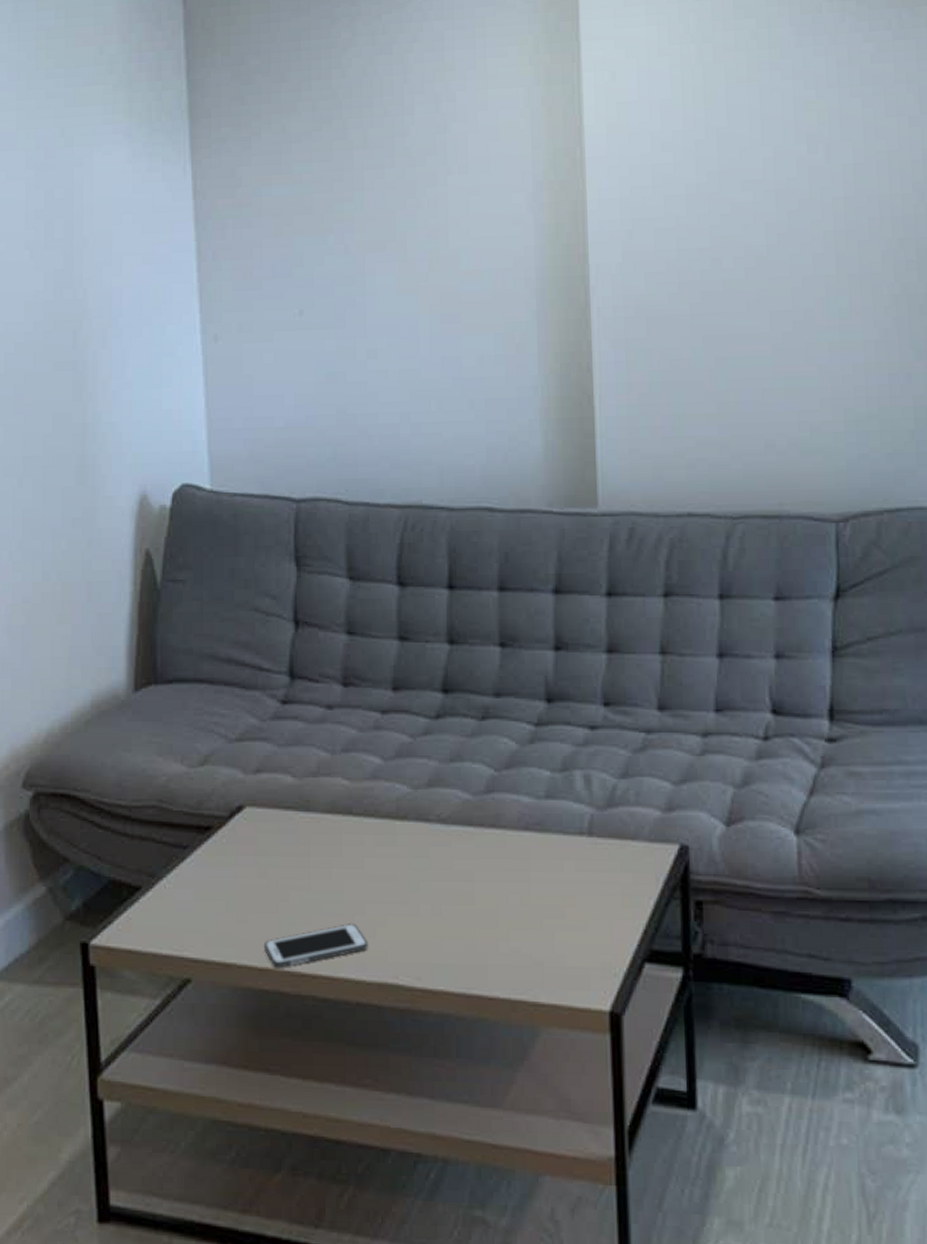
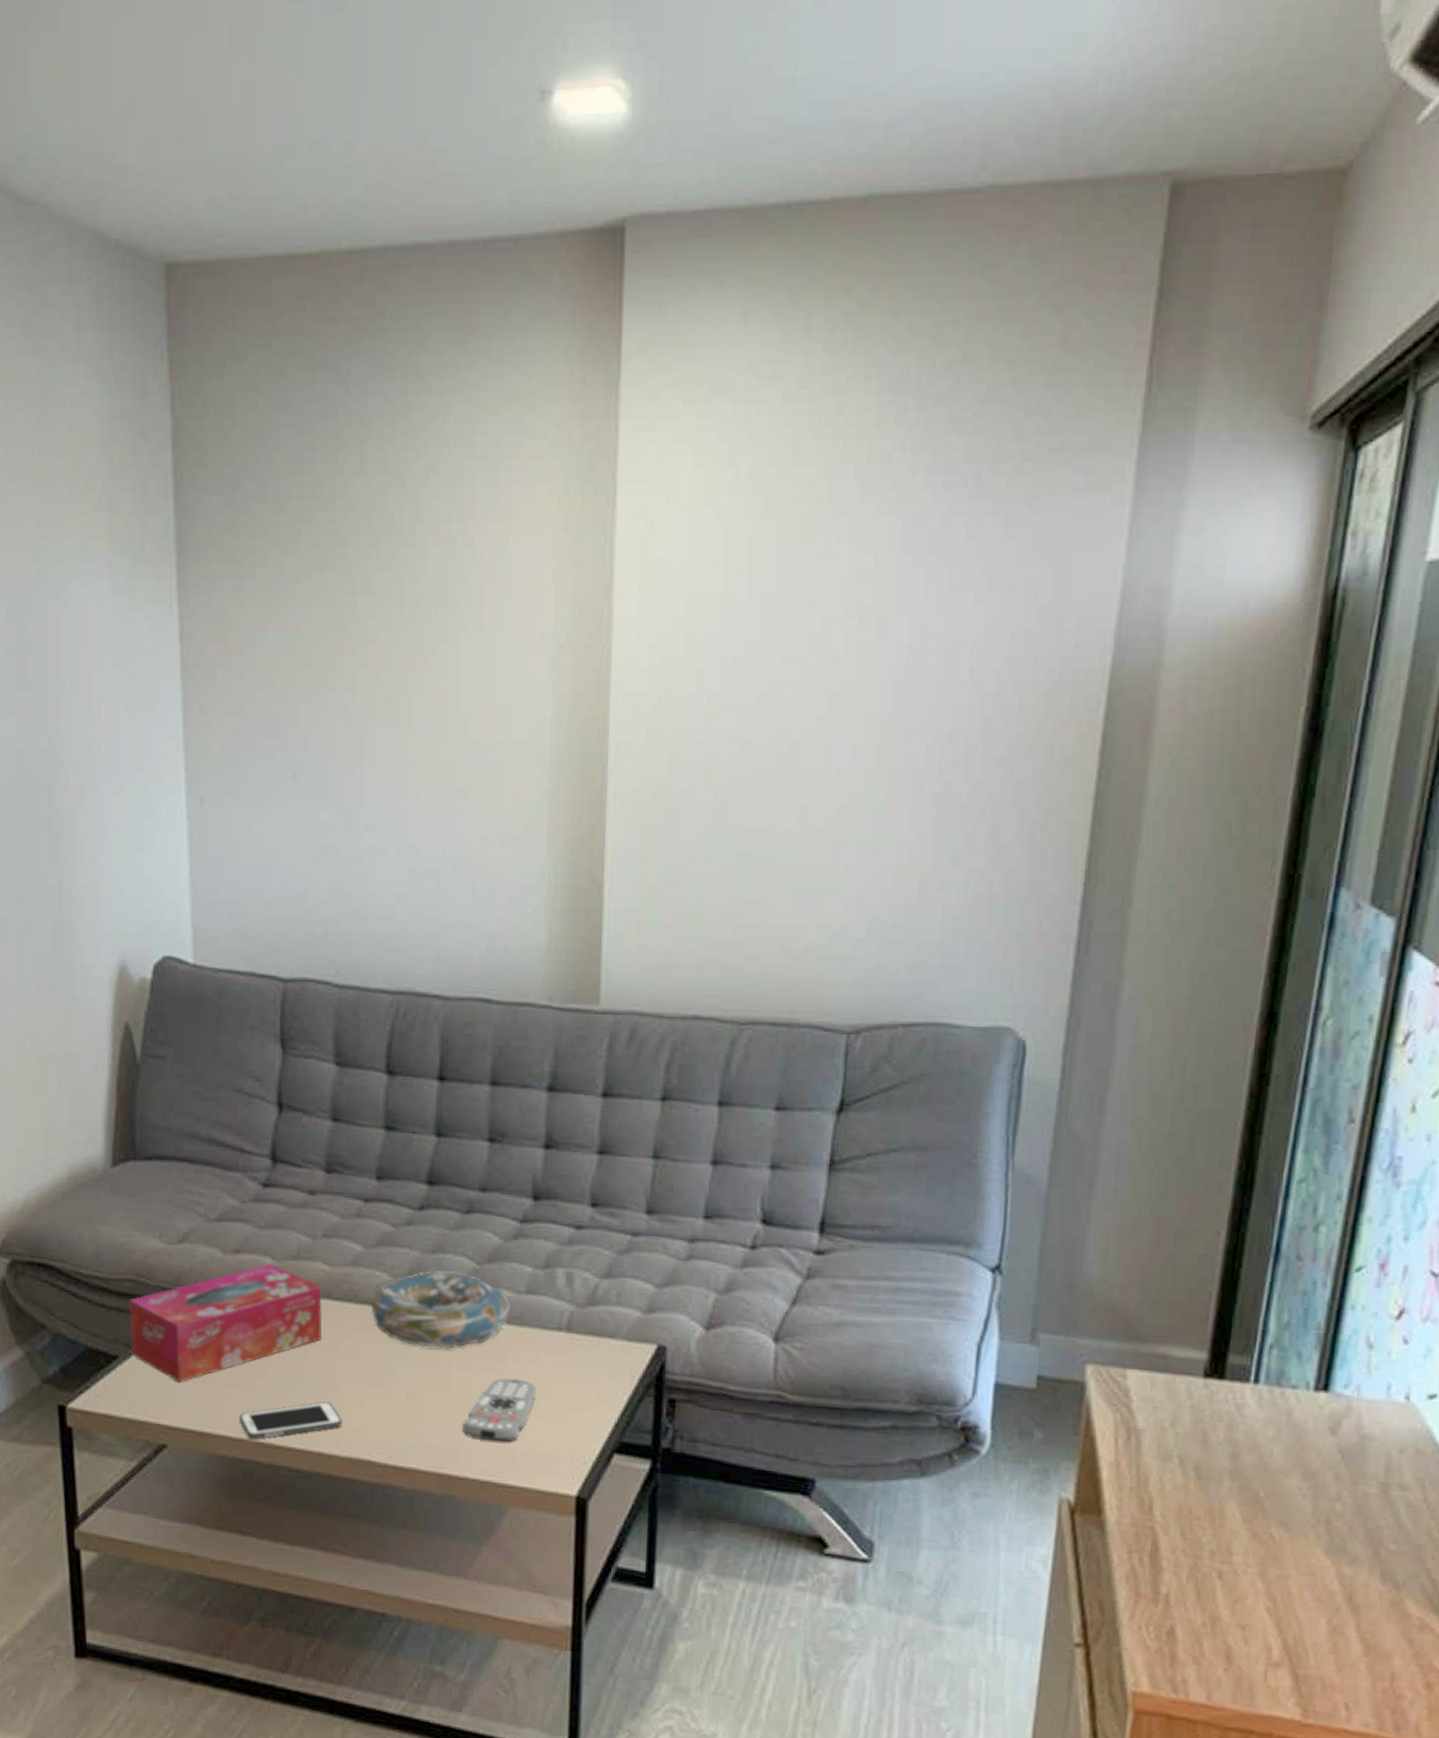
tissue box: none [152,782,344,912] -> present [129,1263,322,1383]
decorative bowl: none [391,780,530,862] -> present [370,1270,510,1350]
remote control: none [489,888,562,957] -> present [461,1378,536,1443]

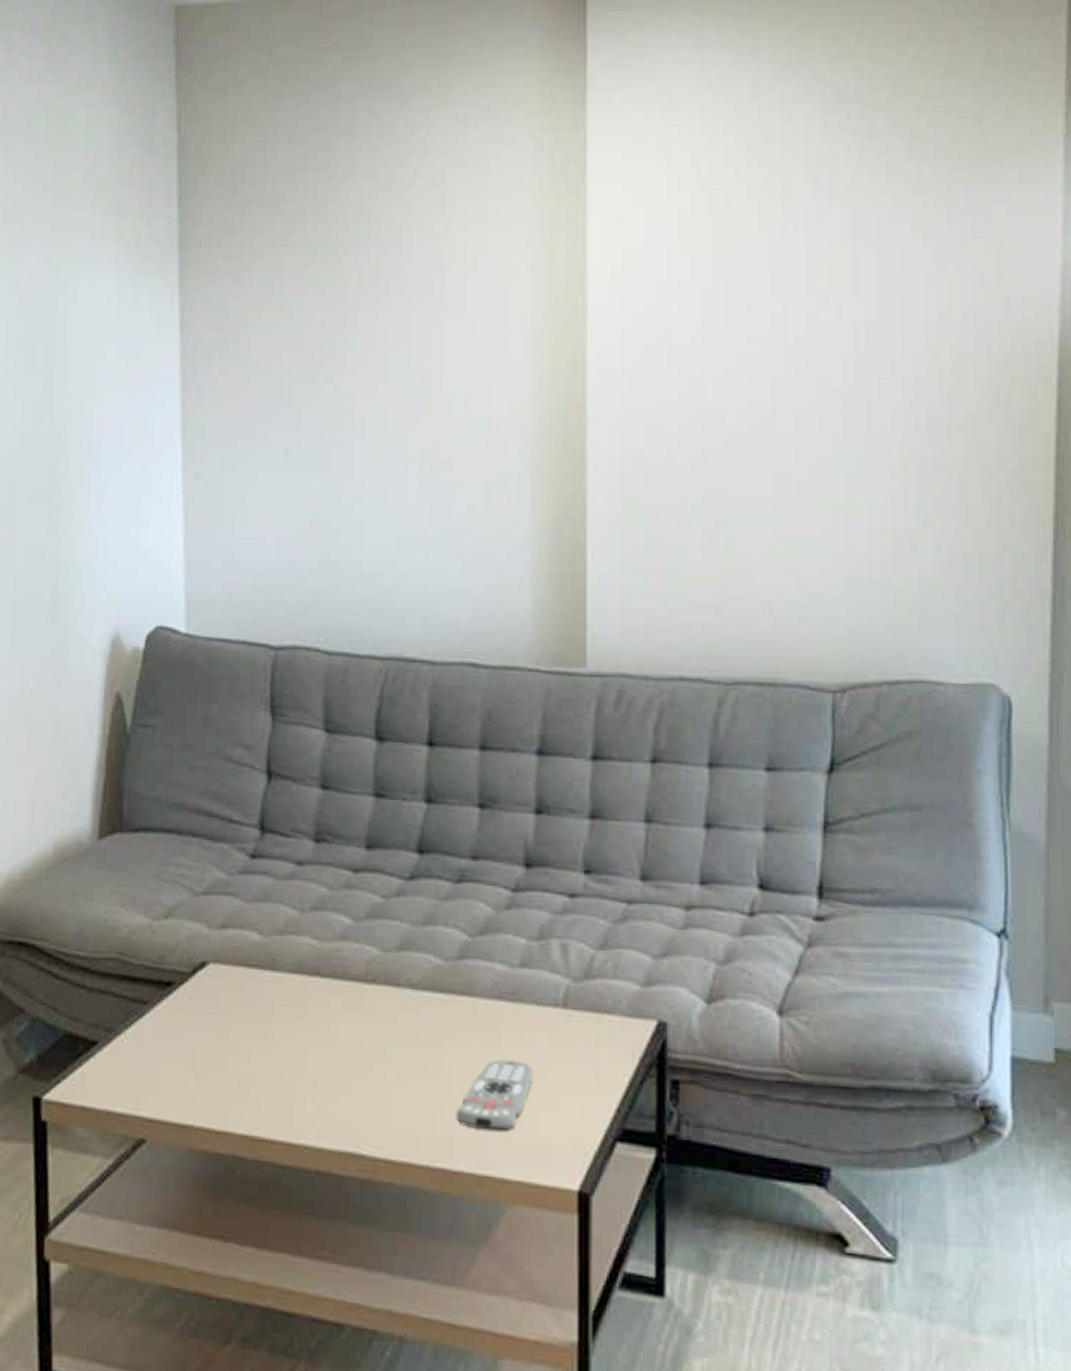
tissue box: present [129,1263,322,1383] -> none [110,939,310,1071]
cell phone: present [240,1401,343,1440] -> none [223,1088,331,1132]
decorative bowl: present [370,1270,510,1350] -> none [359,944,504,1029]

